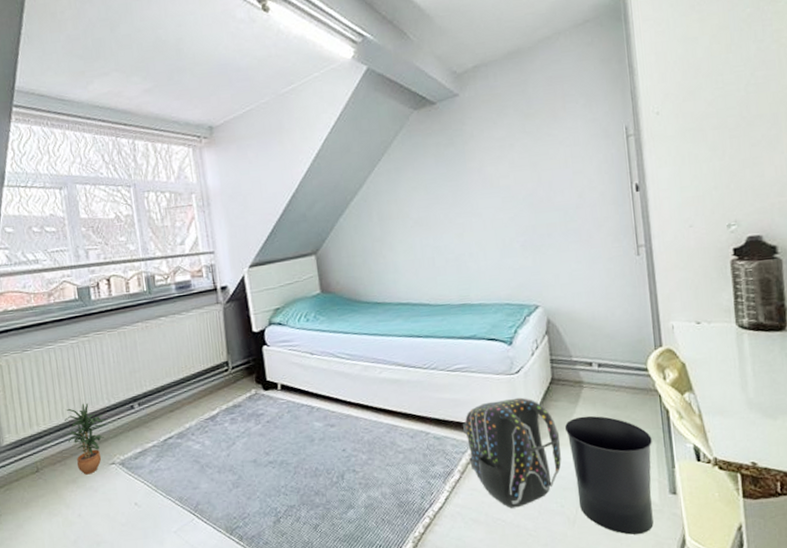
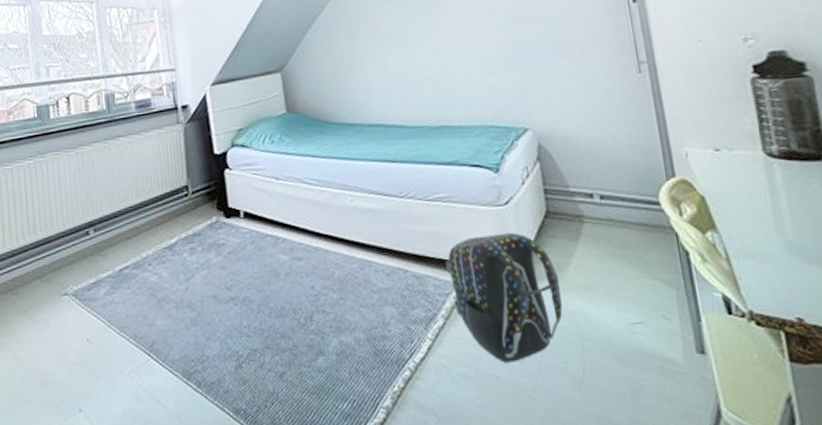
potted plant: present [64,403,106,475] -> none [17,227,60,306]
waste bin: present [564,415,654,535] -> none [564,255,680,402]

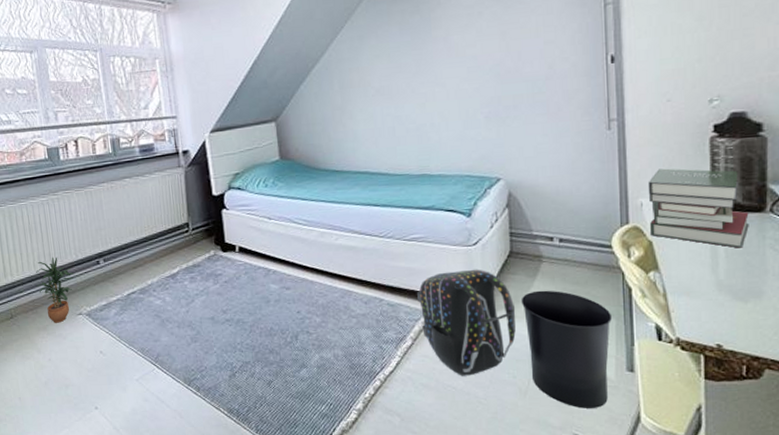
potted plant: none [17,227,60,306] -> present [36,257,74,323]
waste bin: none [564,255,680,402] -> present [521,290,612,408]
books: none [690,113,811,203] -> present [648,168,749,248]

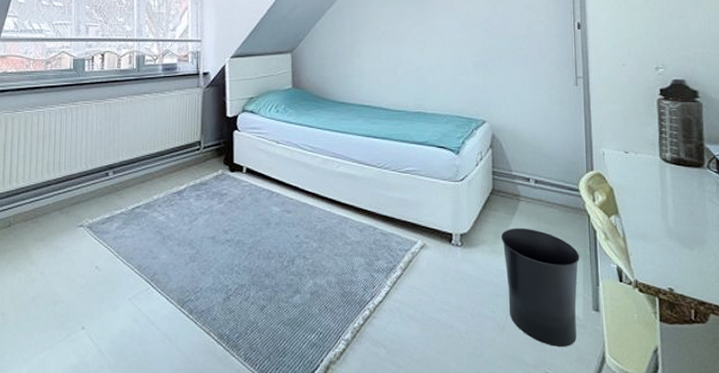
potted plant: present [36,257,74,323] -> none [40,165,81,234]
backpack: present [416,269,516,376] -> none [407,204,496,309]
books: present [648,168,749,248] -> none [608,123,691,199]

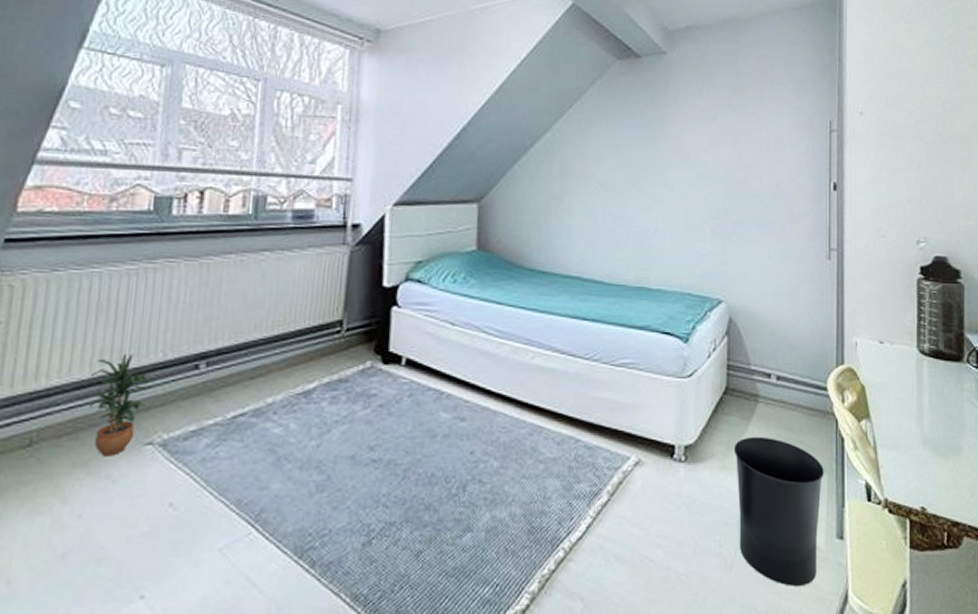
potted plant: none [40,165,81,234] -> present [85,353,154,457]

